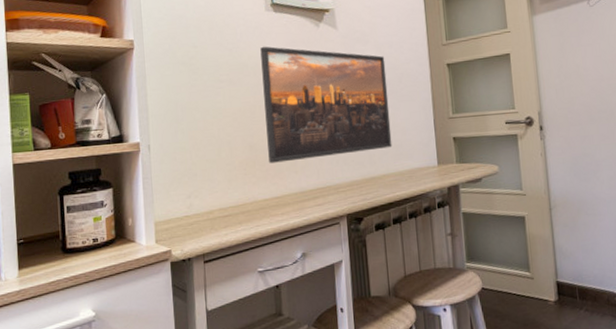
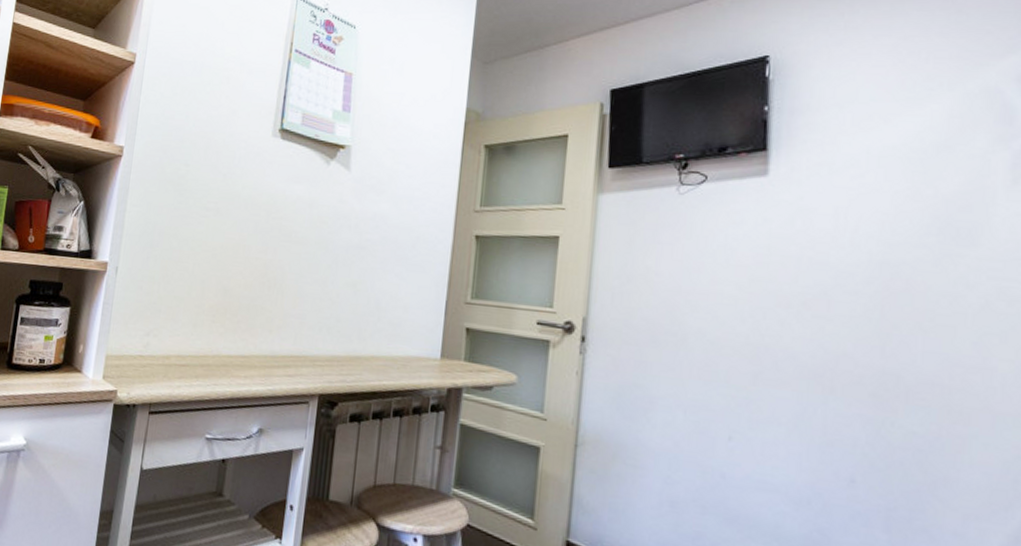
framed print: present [260,46,392,163] -> none [242,177,401,325]

